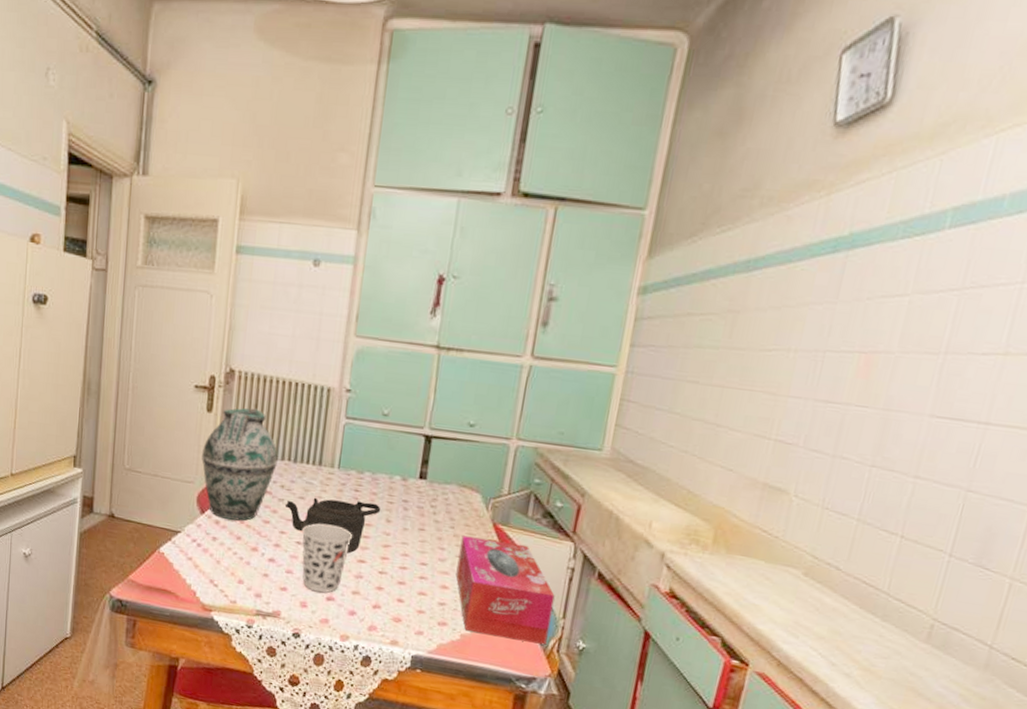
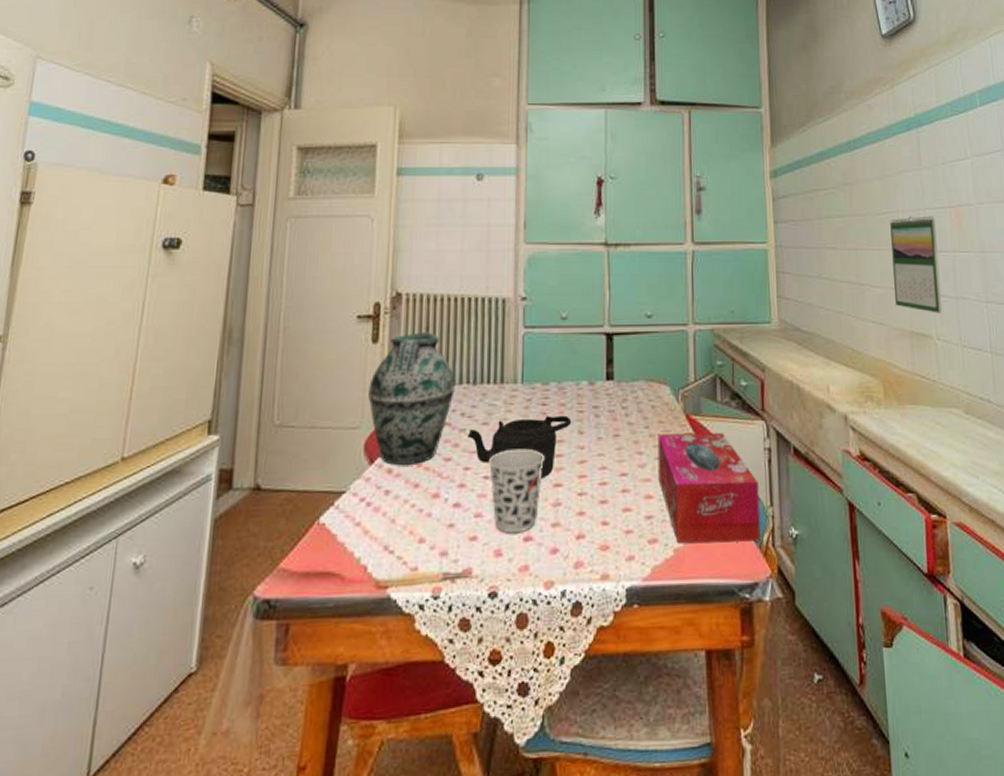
calendar: none [753,357,836,470] -> present [890,216,943,313]

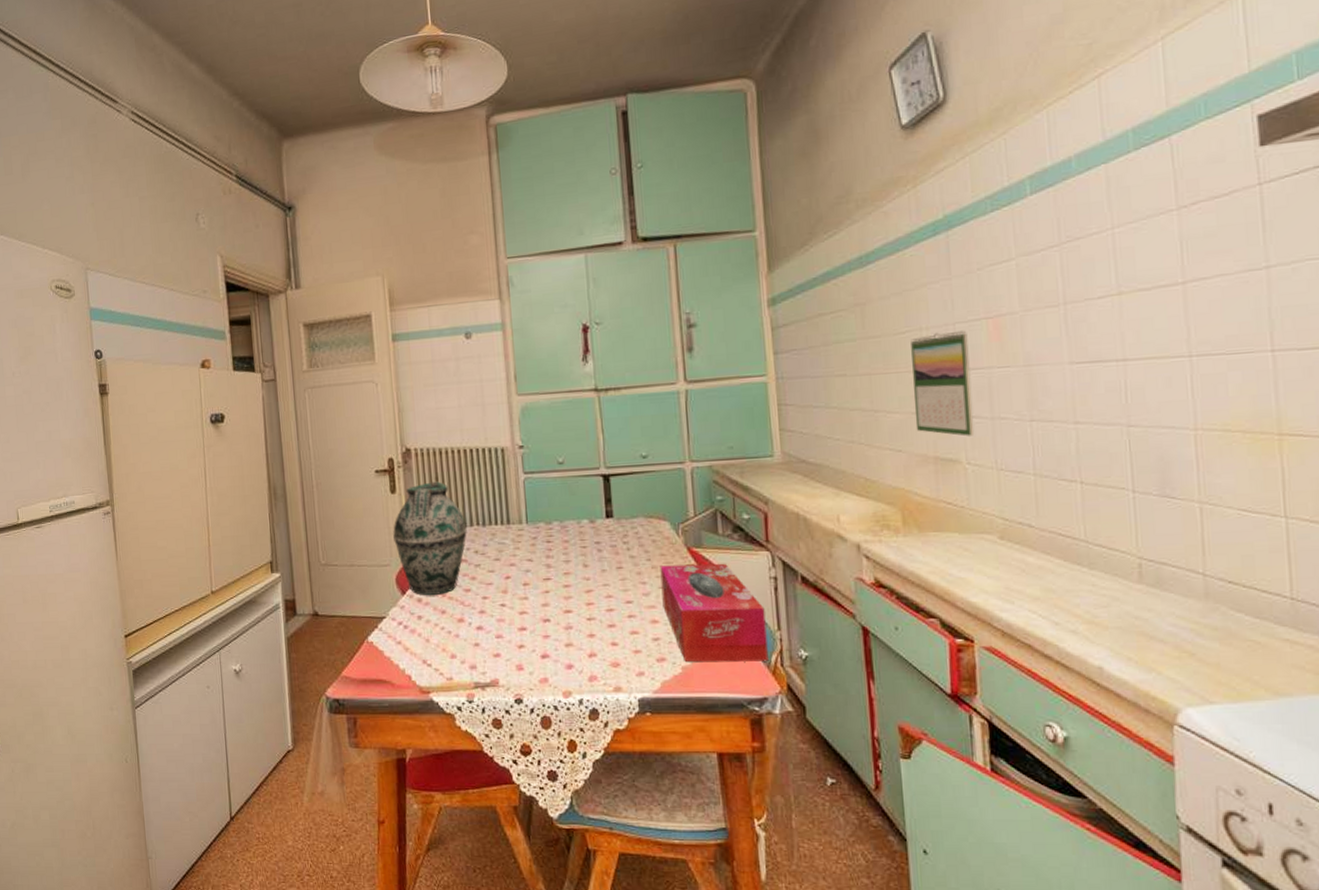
teapot: present [468,415,572,479] -> none [483,551,576,606]
cup: present [488,448,544,534] -> none [503,580,553,652]

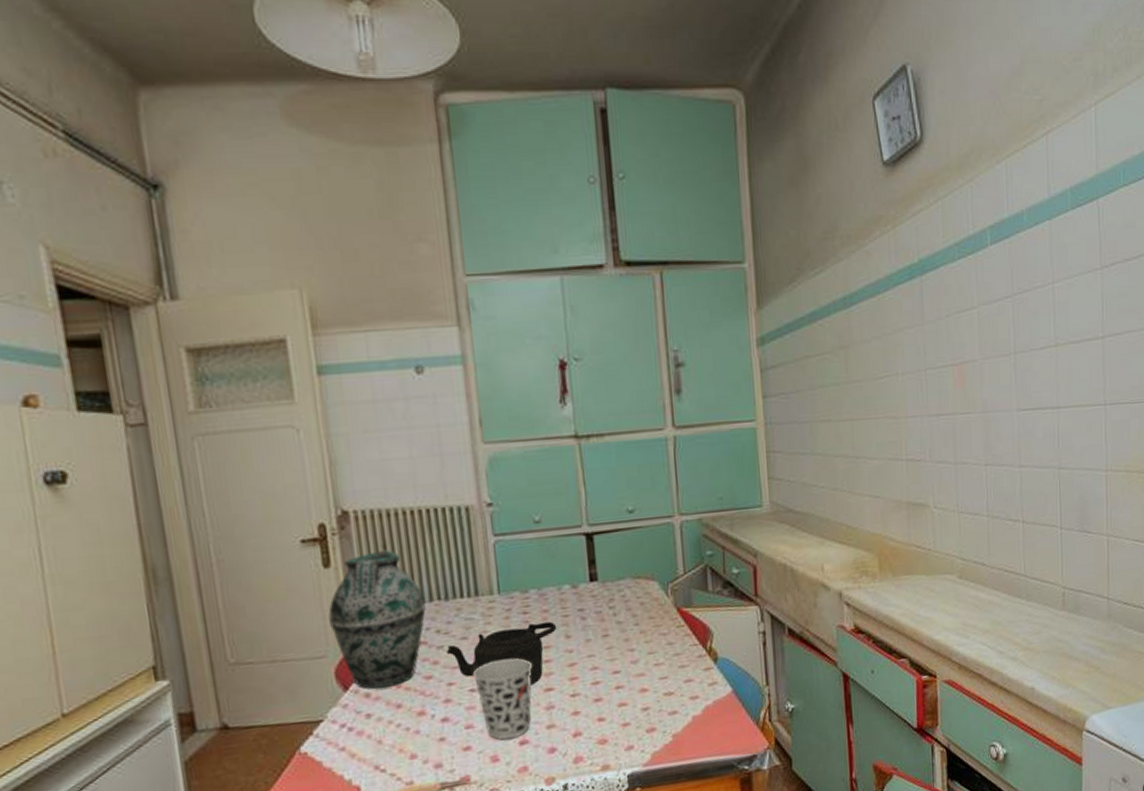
teapot: none [483,551,576,606] -> present [446,621,557,686]
cup: none [503,580,553,652] -> present [472,658,532,740]
tissue box: present [660,563,769,662] -> none [648,621,758,729]
calendar: present [911,330,975,436] -> none [888,376,941,481]

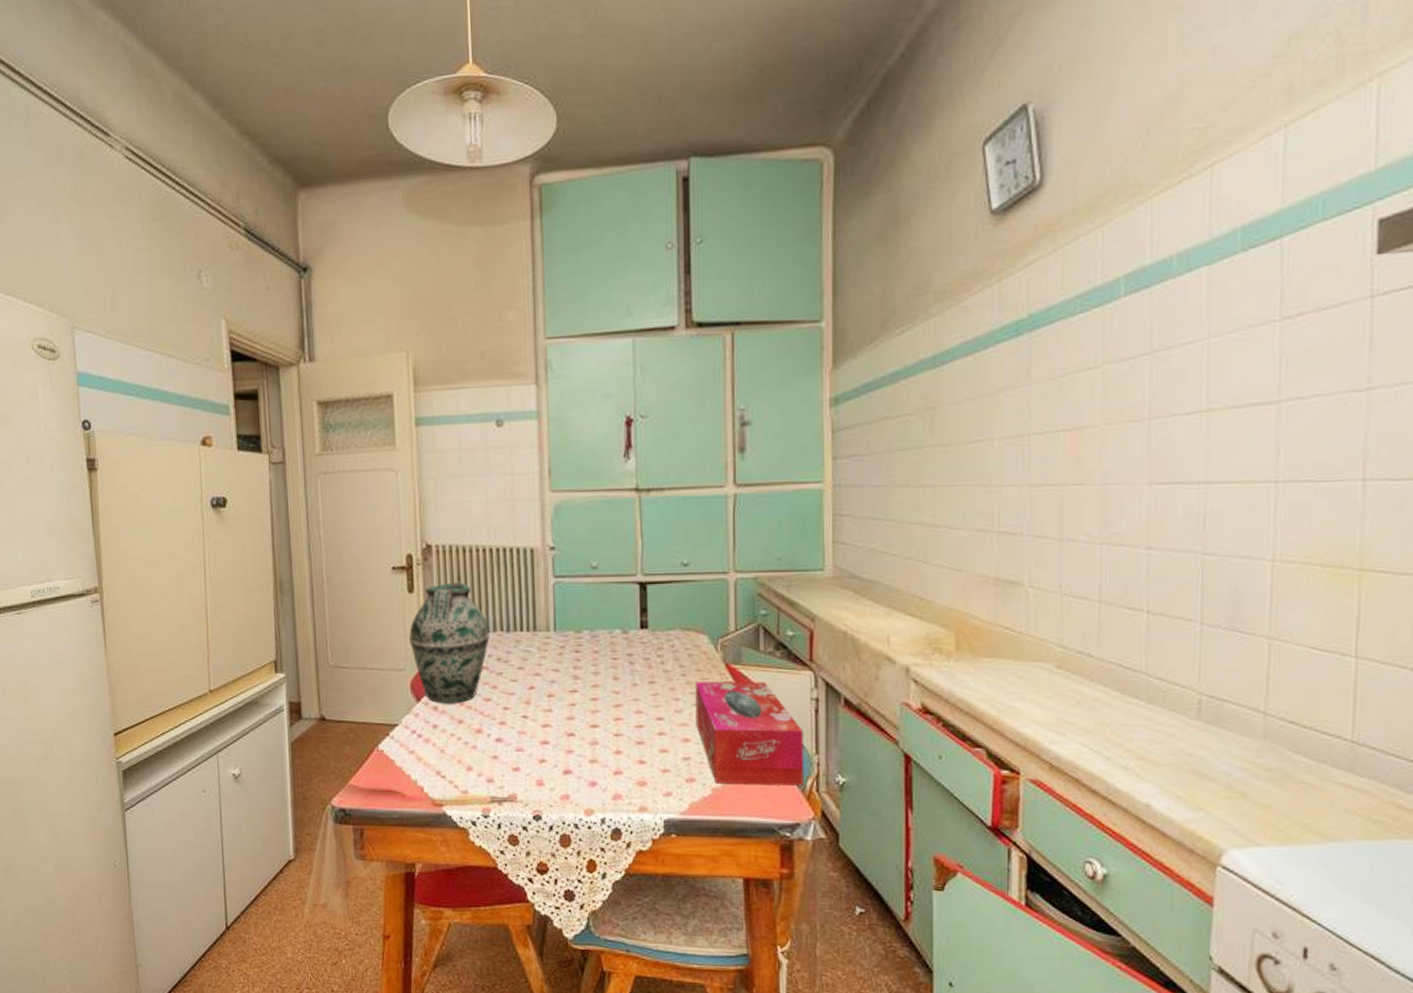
teapot: present [446,621,557,686] -> none [505,662,606,720]
cup: present [472,658,532,740] -> none [526,692,580,767]
tissue box: none [648,621,758,729] -> present [695,681,804,786]

